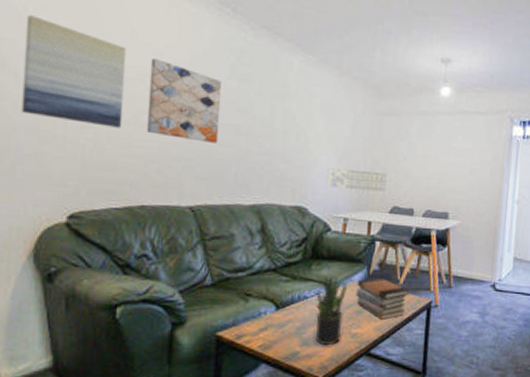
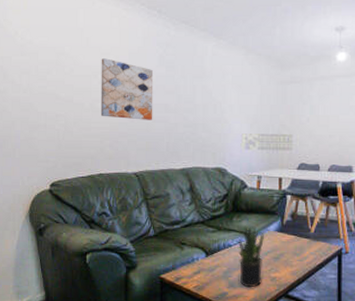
wall art: present [21,15,127,128] -> none [17,38,84,115]
book stack: present [356,277,410,320] -> none [272,227,321,265]

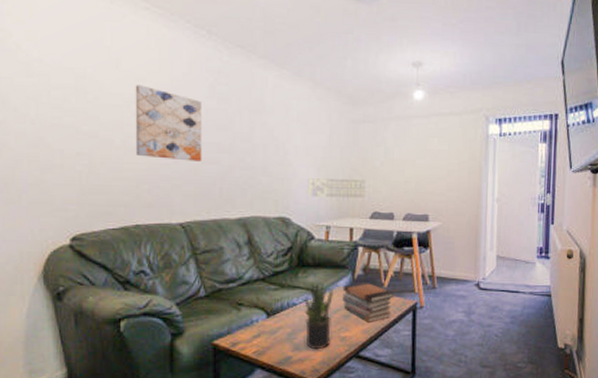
book stack: none [272,227,321,265] -> present [342,282,394,322]

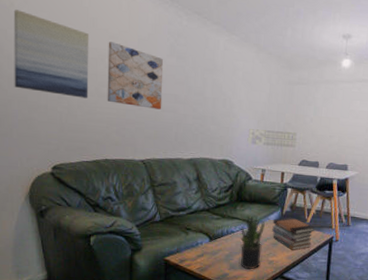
wall art: none [20,53,113,153] -> present [13,10,89,98]

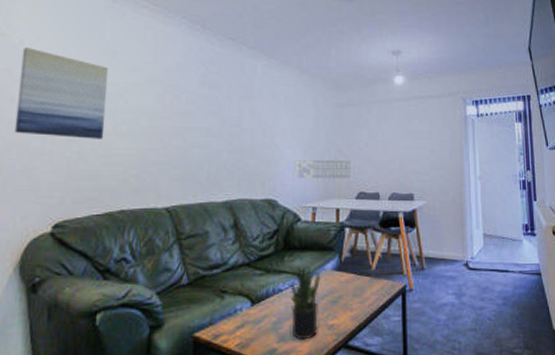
wall art: present [107,42,164,110] -> none [125,75,194,146]
book stack: present [272,217,315,250] -> none [330,264,383,308]

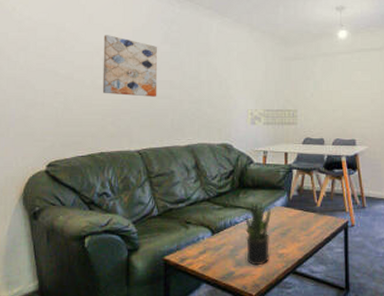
wall art: present [14,47,109,139] -> none [12,14,86,92]
wall art: none [125,75,194,146] -> present [102,35,158,97]

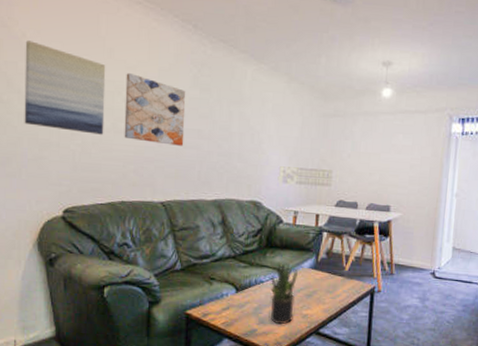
wall art: none [12,14,86,92] -> present [24,40,106,135]

